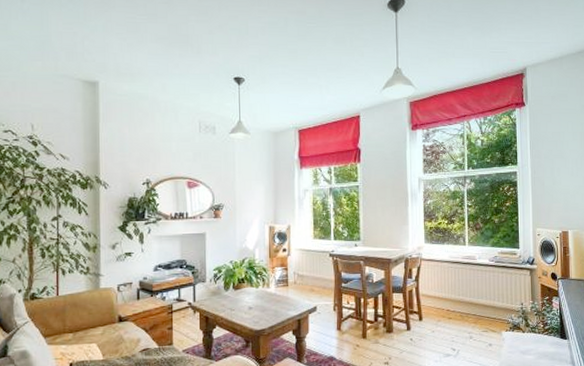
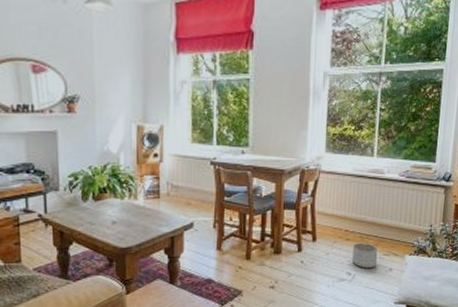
planter: none [454,320,478,344] -> present [352,242,378,269]

